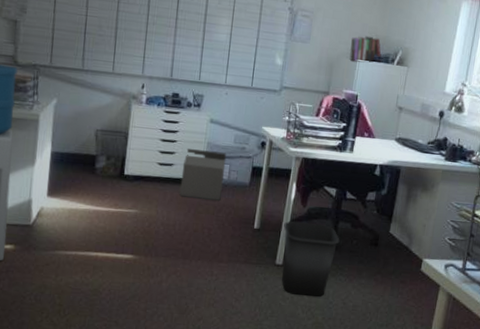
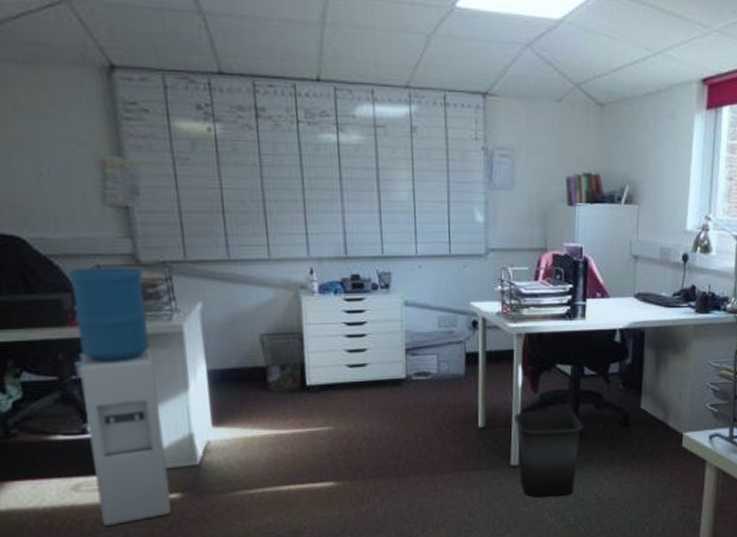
cardboard box: present [179,149,227,201] -> none [378,341,433,402]

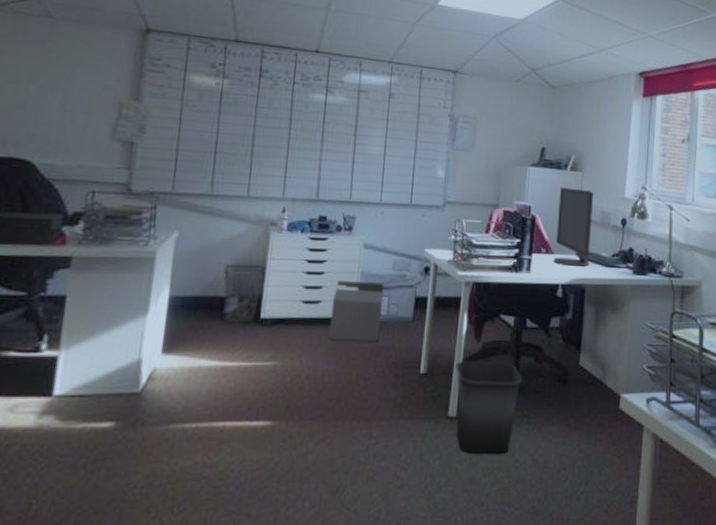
water cooler: present [68,267,171,527] -> none [29,192,132,454]
cardboard box: none [378,341,433,402] -> present [328,281,385,342]
books: present [566,171,606,206] -> none [519,140,554,169]
computer monitor: none [610,224,652,309] -> present [554,187,594,266]

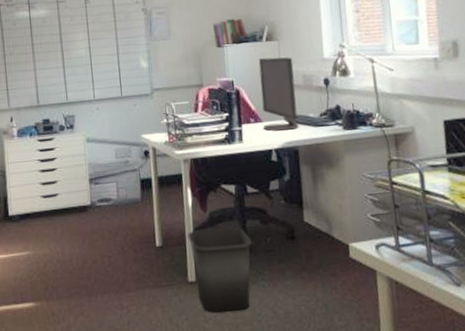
cardboard box: present [328,281,385,342] -> none [67,170,114,228]
books: none [519,140,554,169] -> present [213,18,250,48]

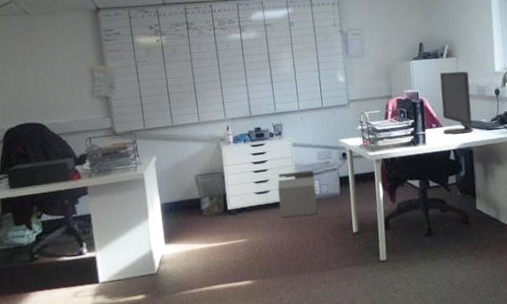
cardboard box: none [67,170,114,228] -> present [277,170,318,218]
waste bin: present [187,227,252,313] -> none [379,215,433,285]
books: present [213,18,250,48] -> none [401,38,432,64]

